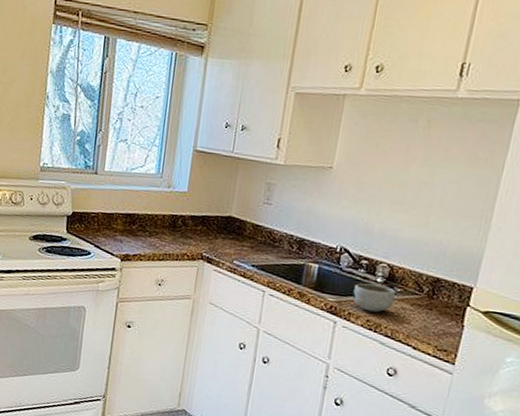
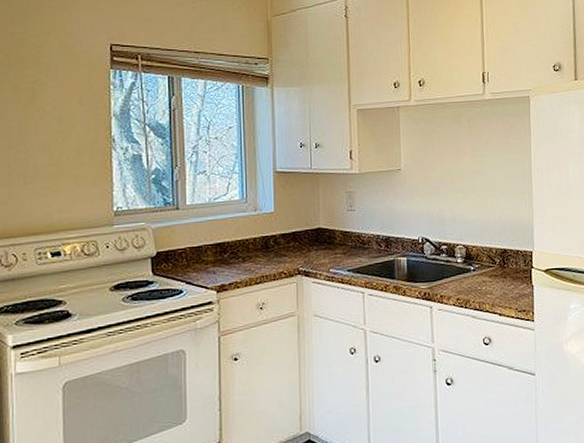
bowl: present [352,283,396,313] -> none [440,265,476,291]

